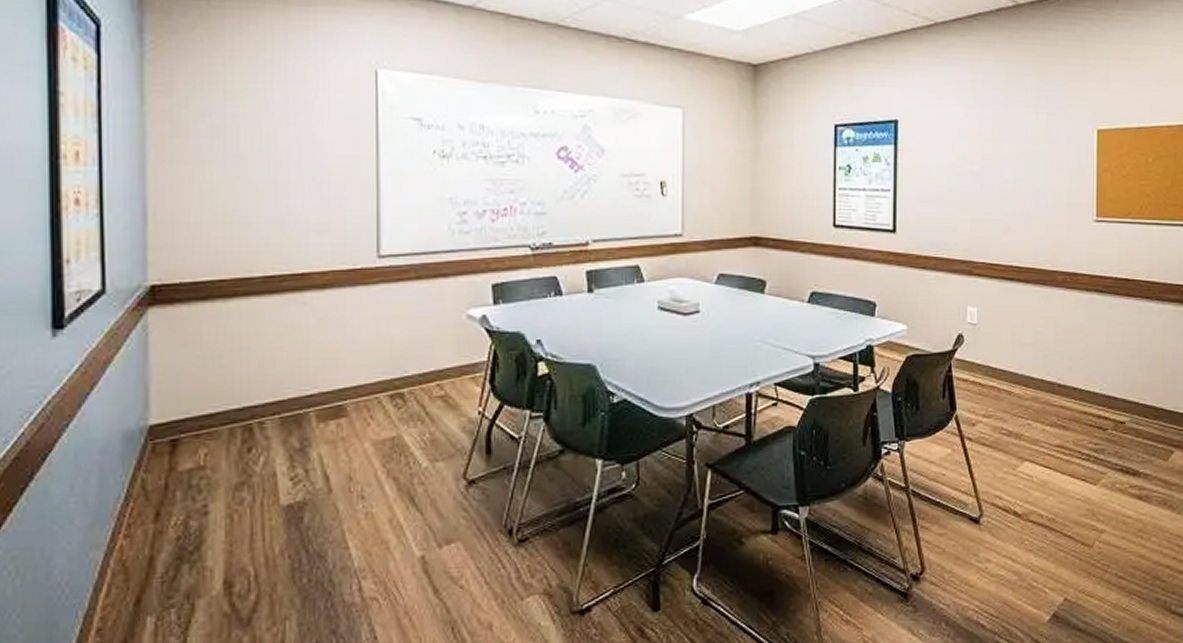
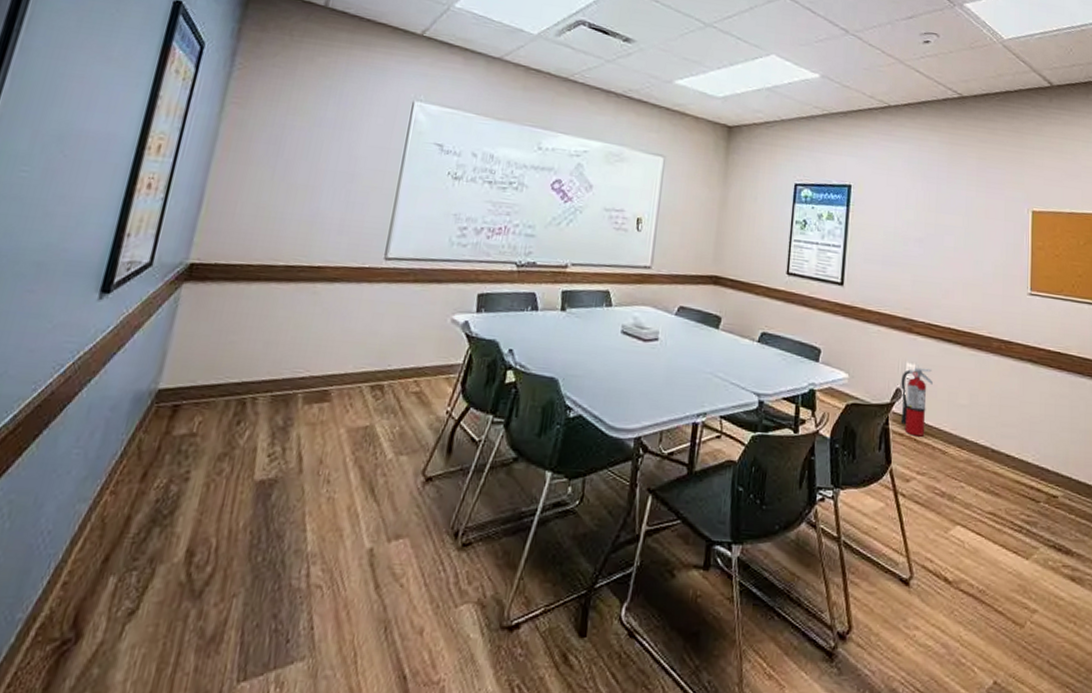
fire extinguisher: none [963,307,996,380] -> present [900,364,933,437]

